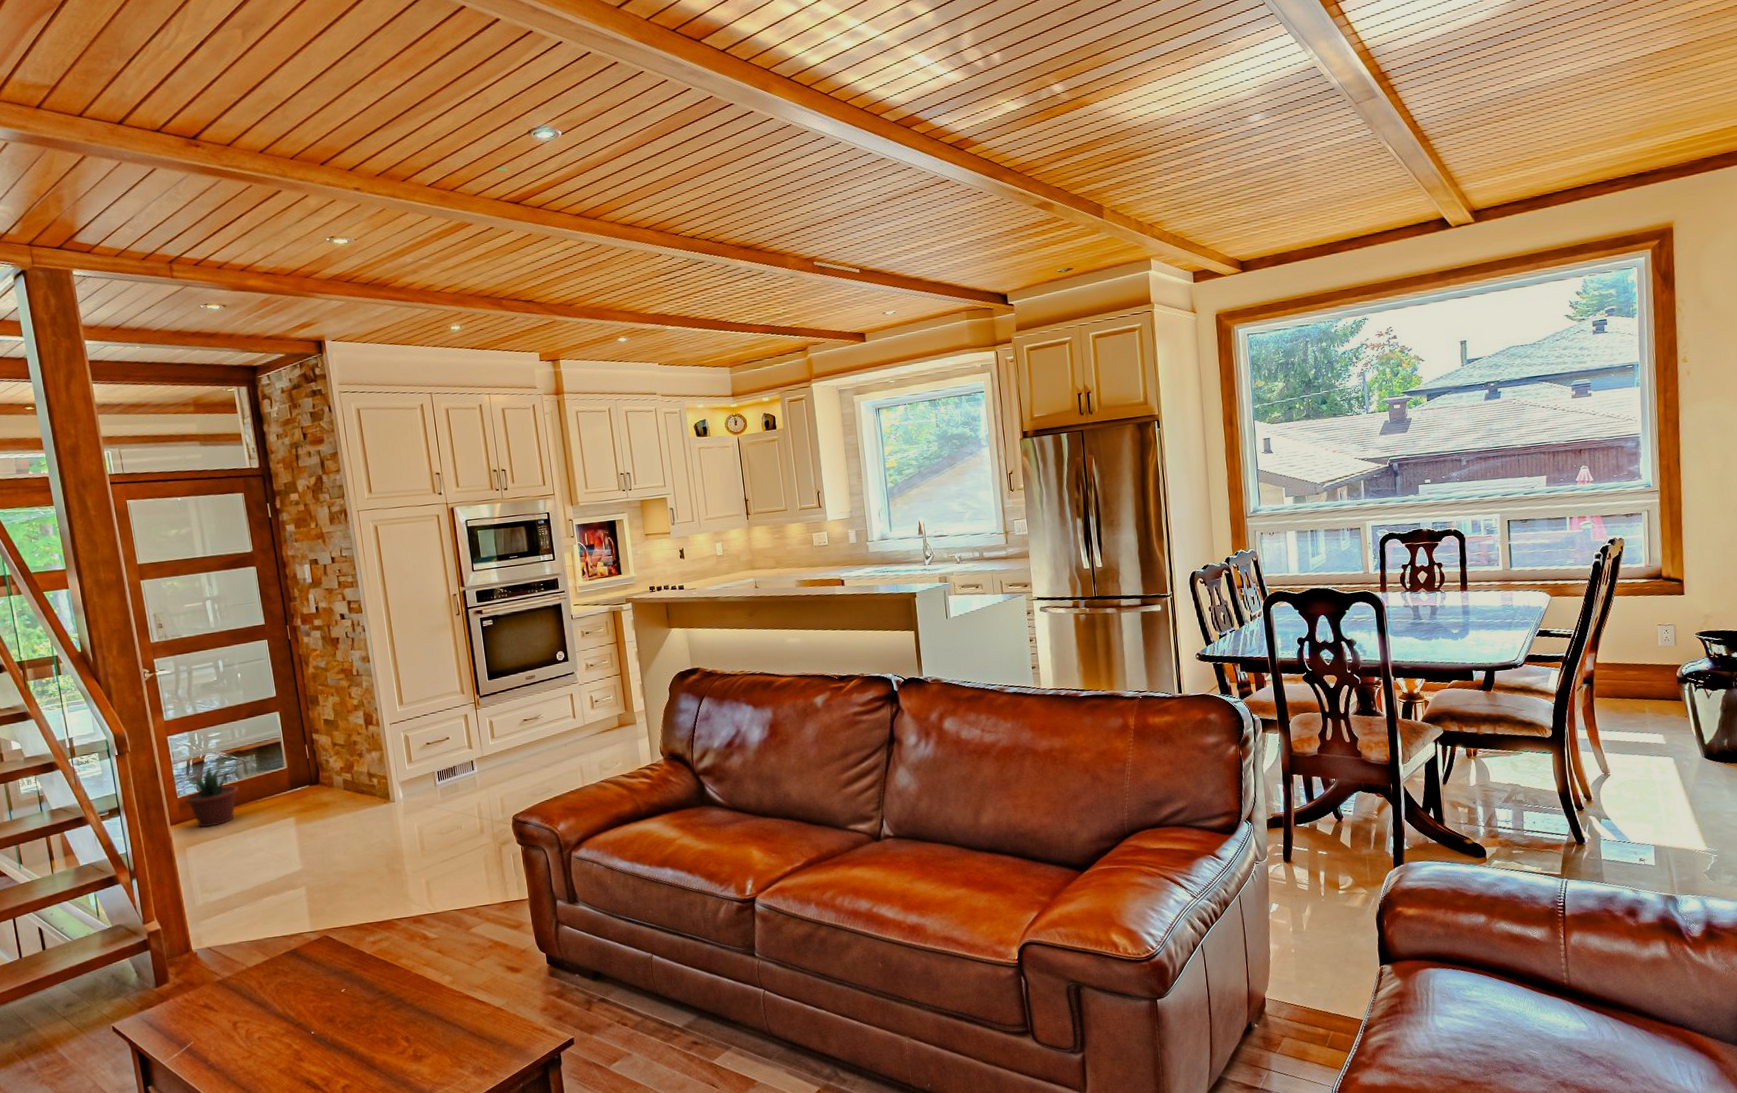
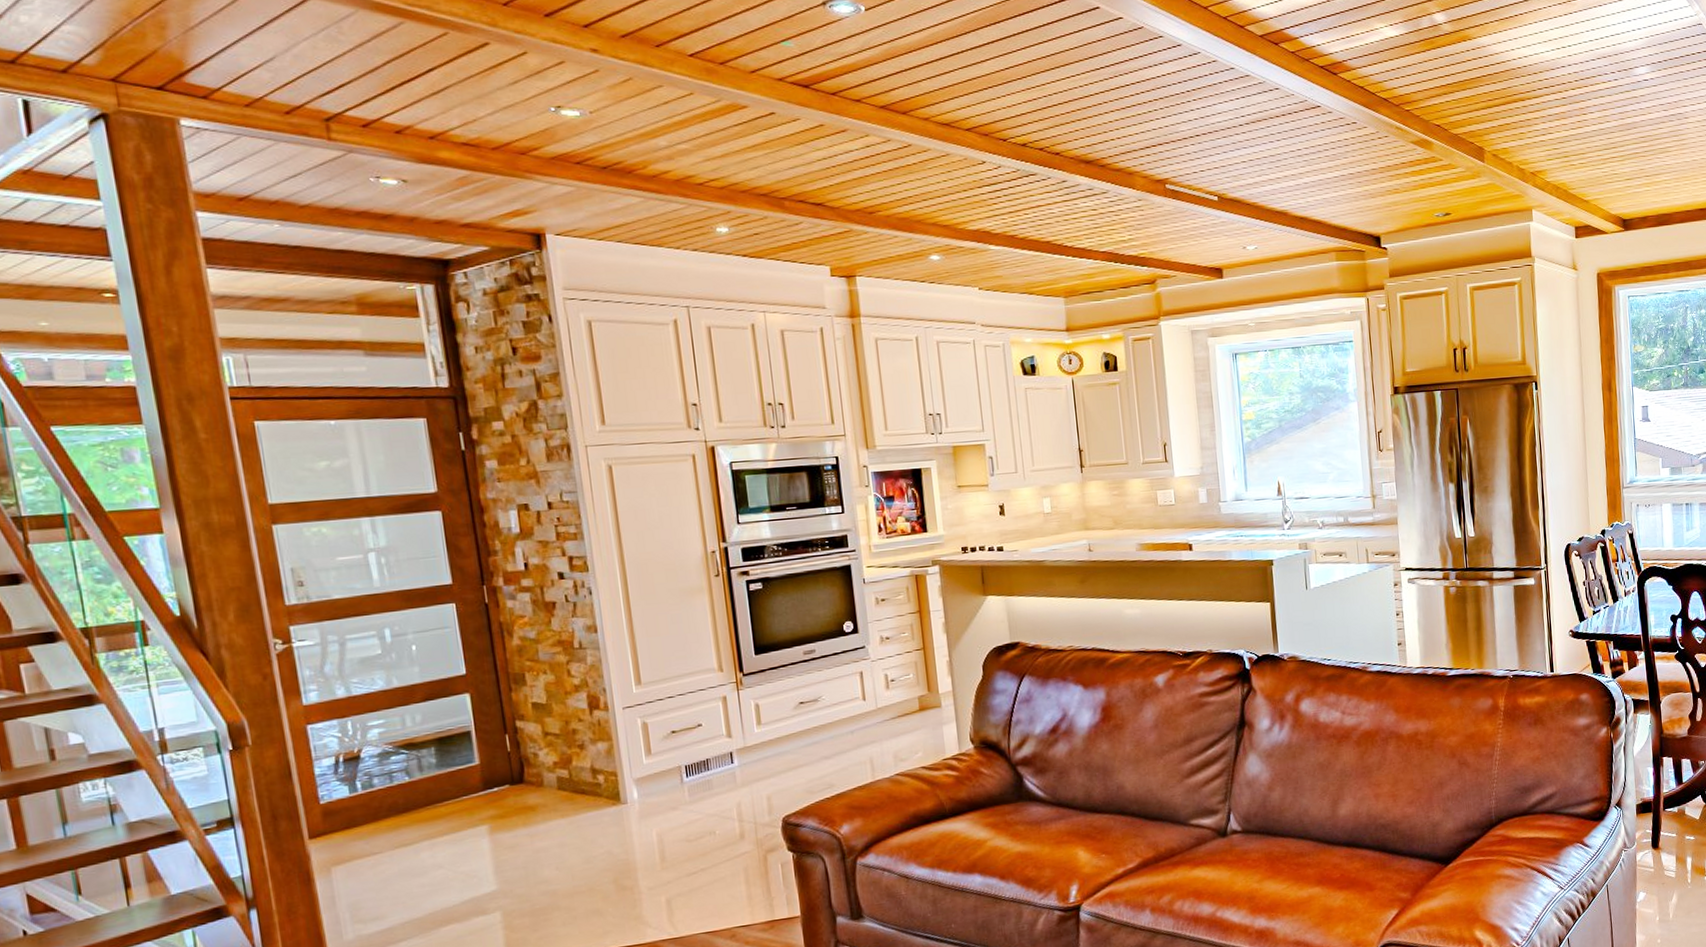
potted plant: present [168,764,241,828] -> none [307,759,413,842]

